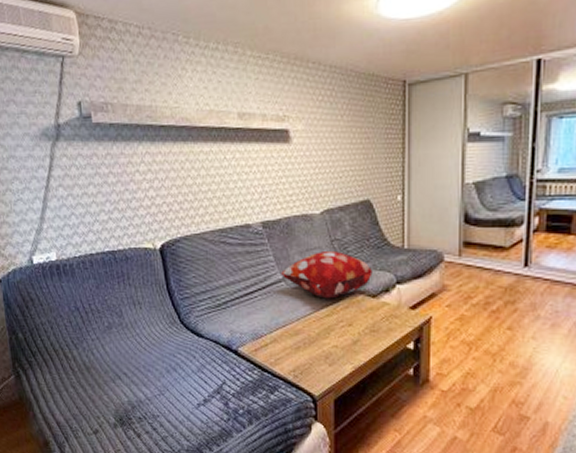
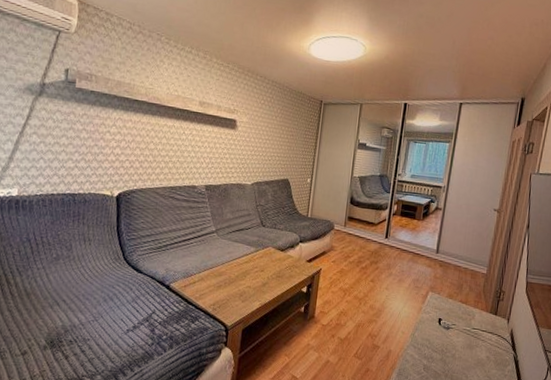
decorative pillow: present [281,252,373,299] -> none [215,213,284,250]

